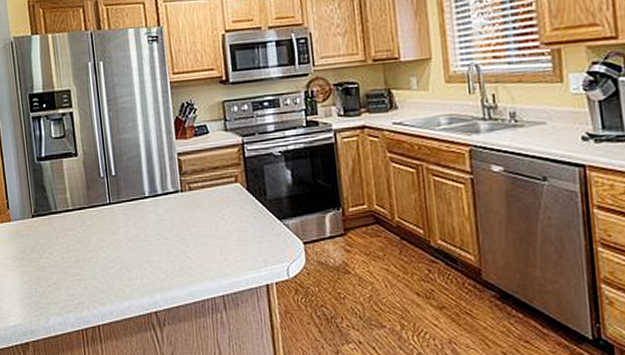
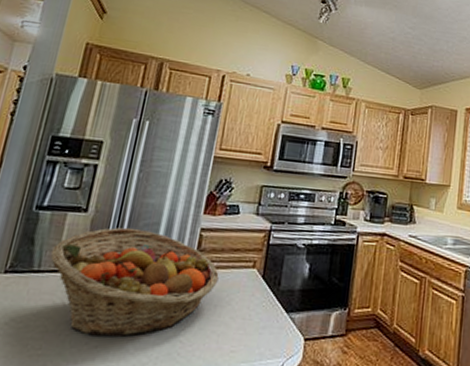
fruit basket: none [61,163,207,260] -> present [50,227,219,337]

